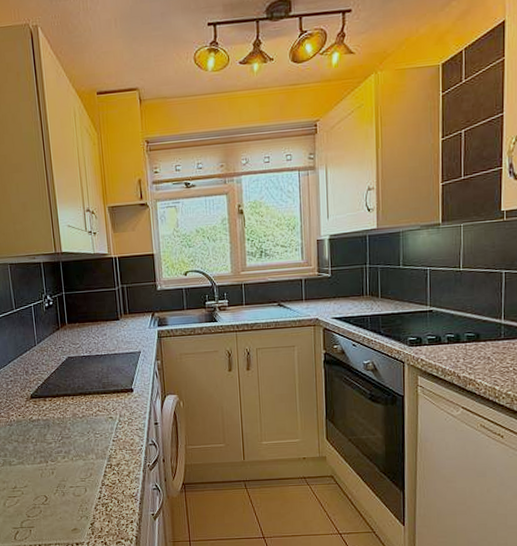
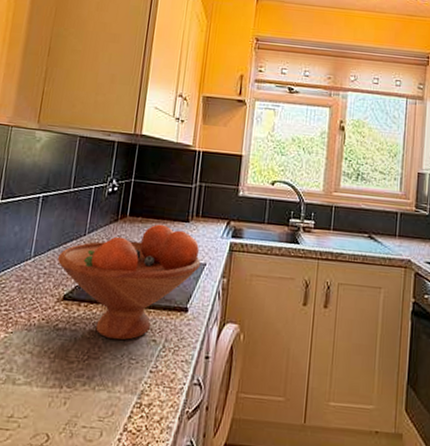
fruit bowl: none [18,325,136,422] -> present [57,224,201,340]

